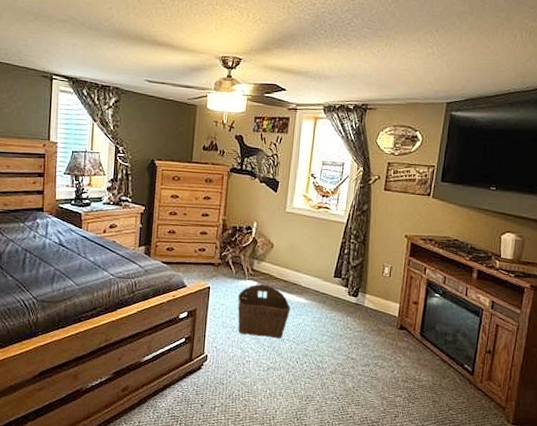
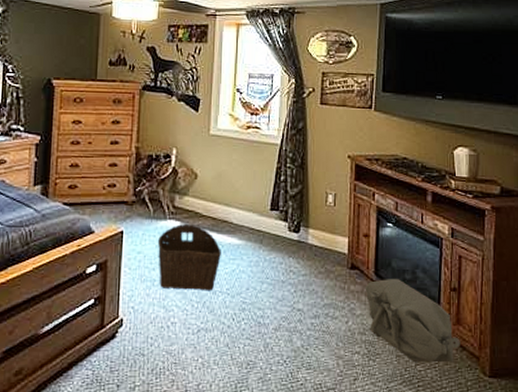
duffel bag: none [410,339,490,410] -> present [365,279,460,363]

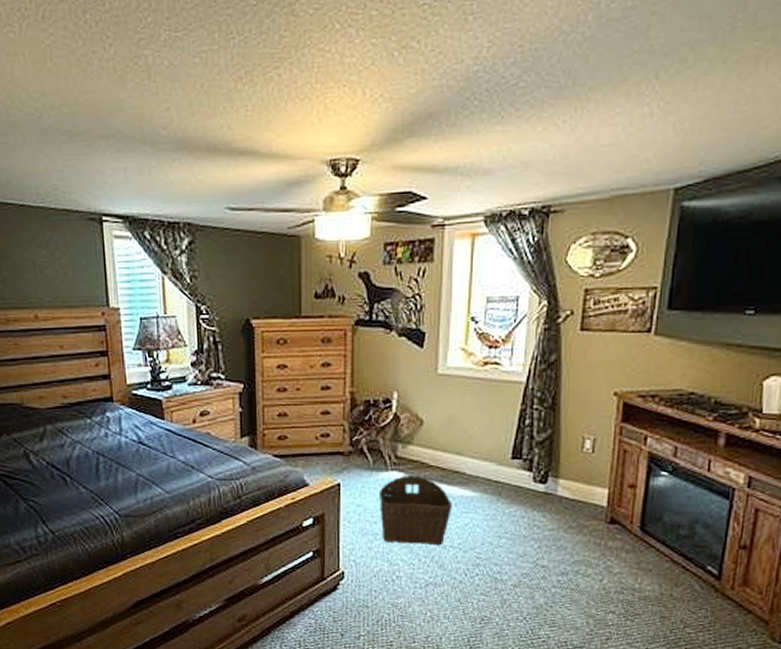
duffel bag: present [365,279,460,363] -> none [626,535,746,626]

